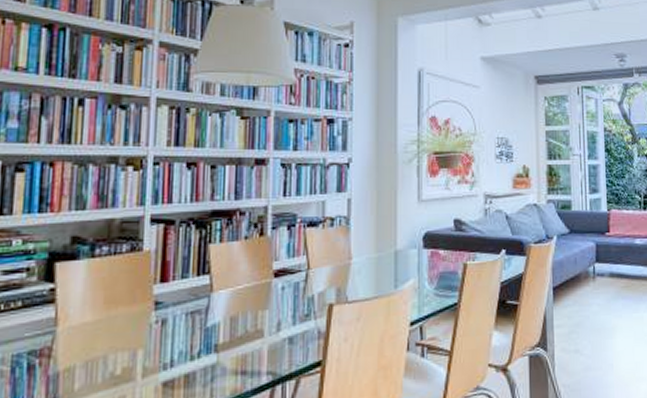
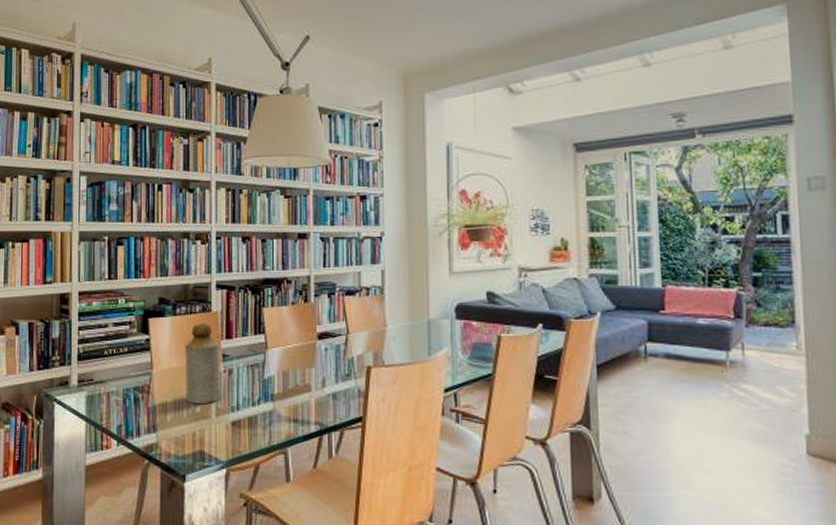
bottle: none [102,265,152,366] -> present [185,323,220,405]

